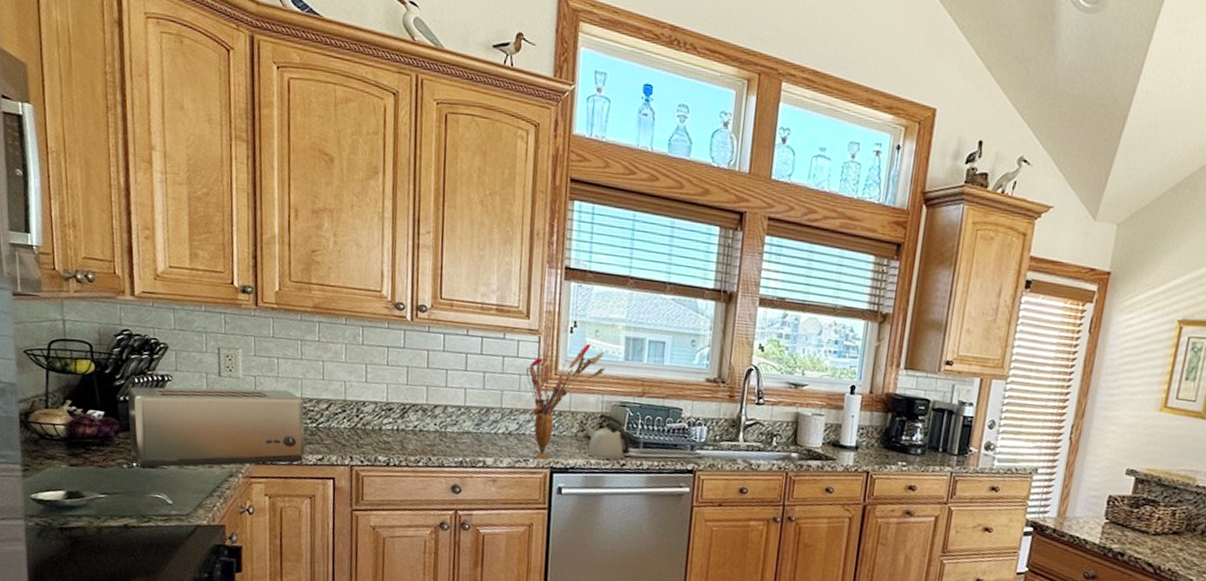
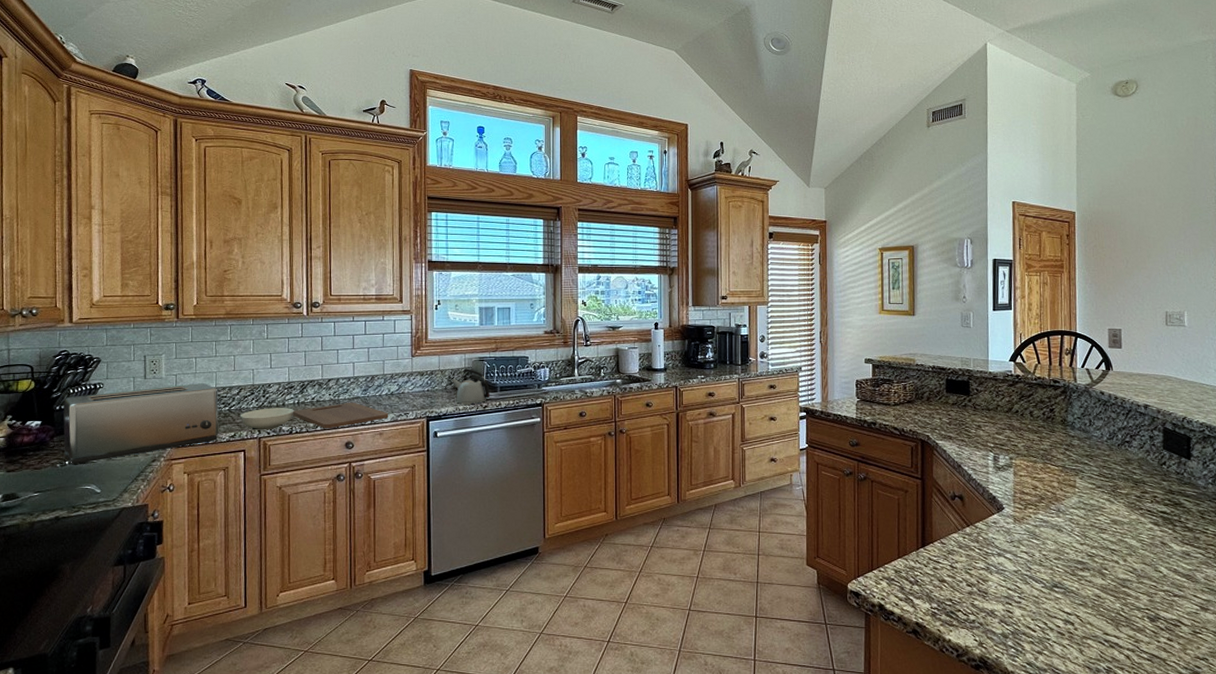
bowl: none [329,430,393,459] -> present [239,408,294,430]
cutting board: none [391,436,505,467] -> present [293,402,389,429]
bouquet: present [525,343,605,461] -> none [402,316,465,412]

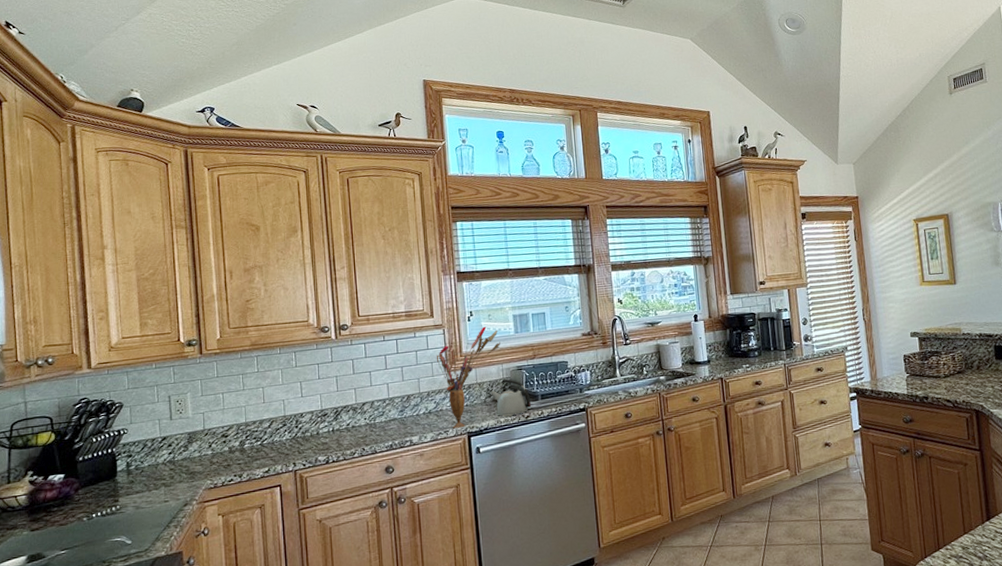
toaster: present [63,382,219,464] -> none [86,418,252,516]
bowl: present [239,408,294,430] -> none [273,436,330,463]
cutting board: present [293,402,389,429] -> none [328,424,428,455]
bouquet: none [402,316,465,412] -> present [436,326,500,429]

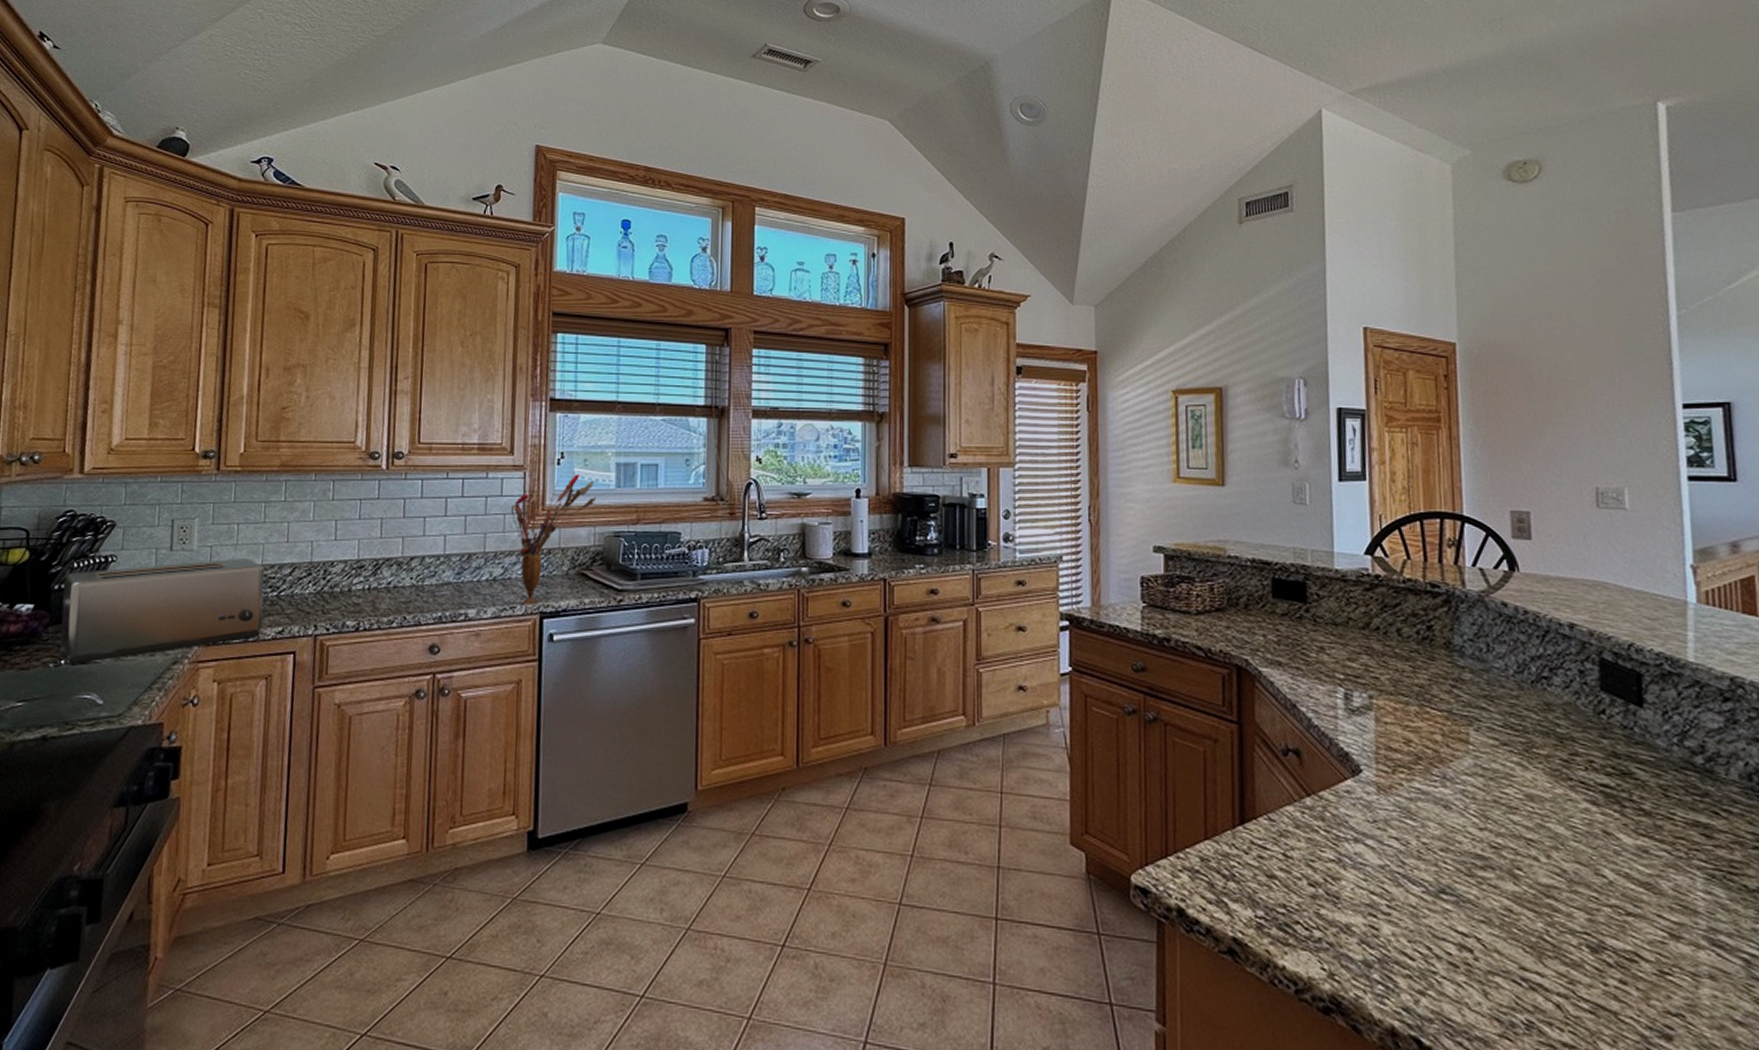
toaster: none [86,418,252,516] -> present [59,557,266,664]
kettle: present [491,378,531,417] -> none [576,546,627,598]

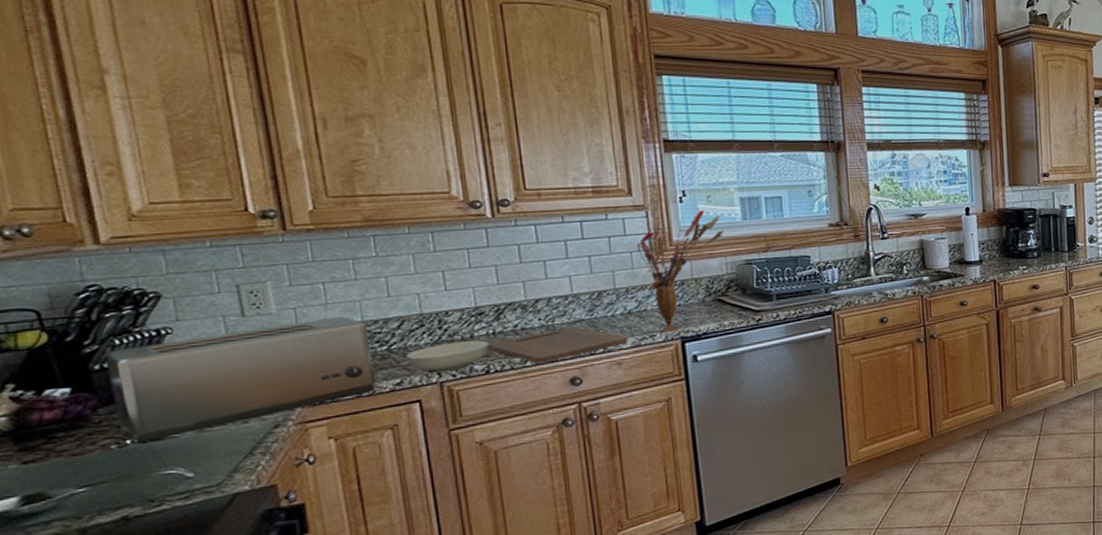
bowl: none [291,594,363,626] -> present [406,340,489,373]
cutting board: none [361,589,489,626] -> present [488,326,628,364]

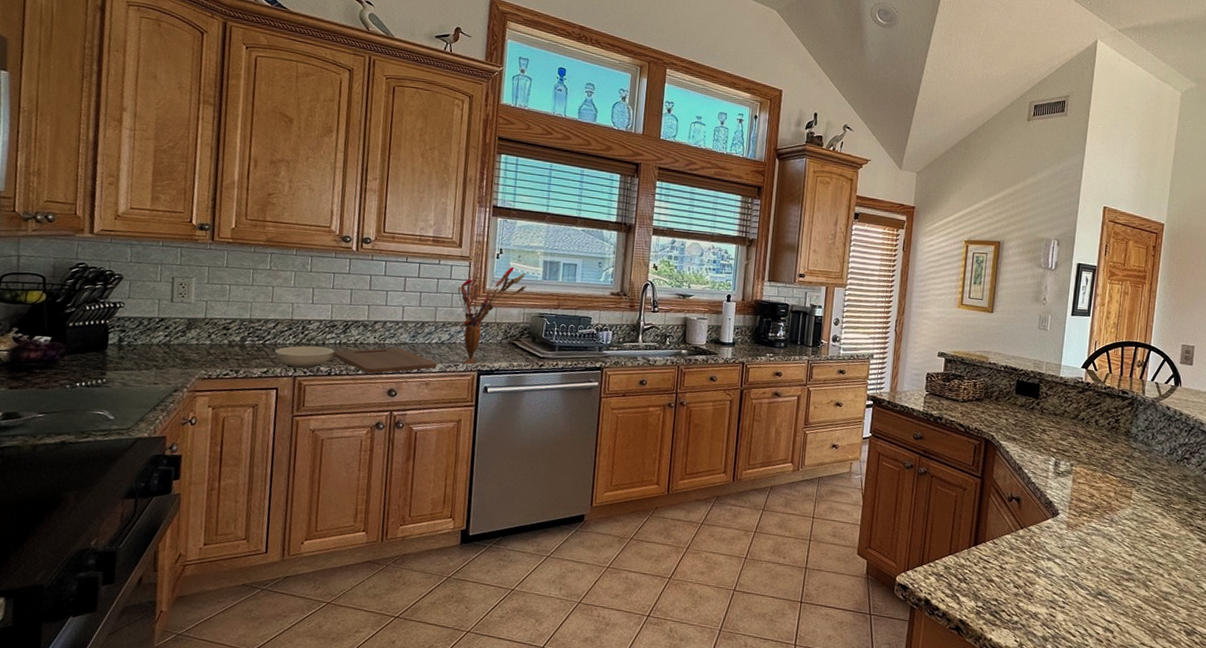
toaster: present [105,316,376,443] -> none [74,312,253,387]

